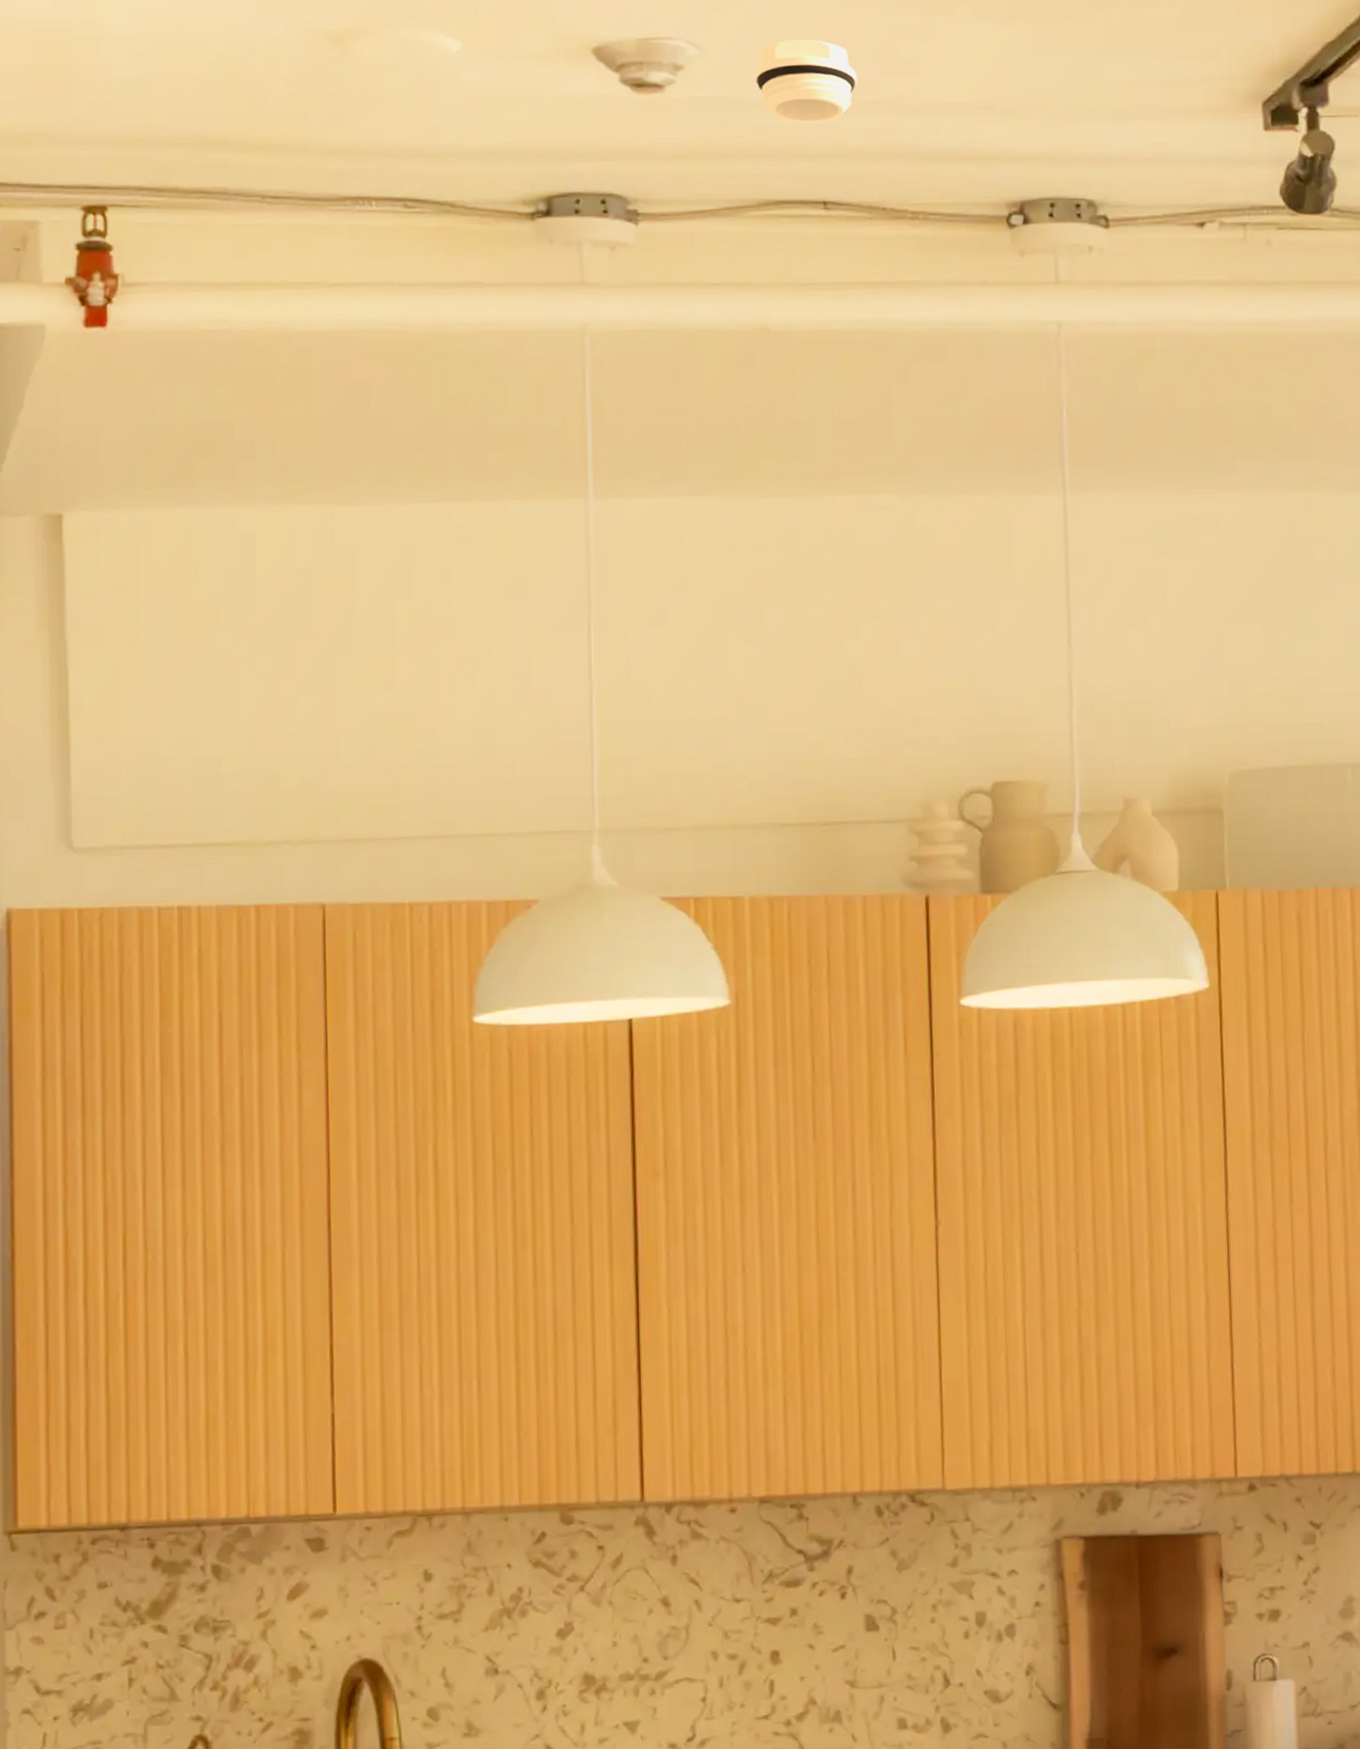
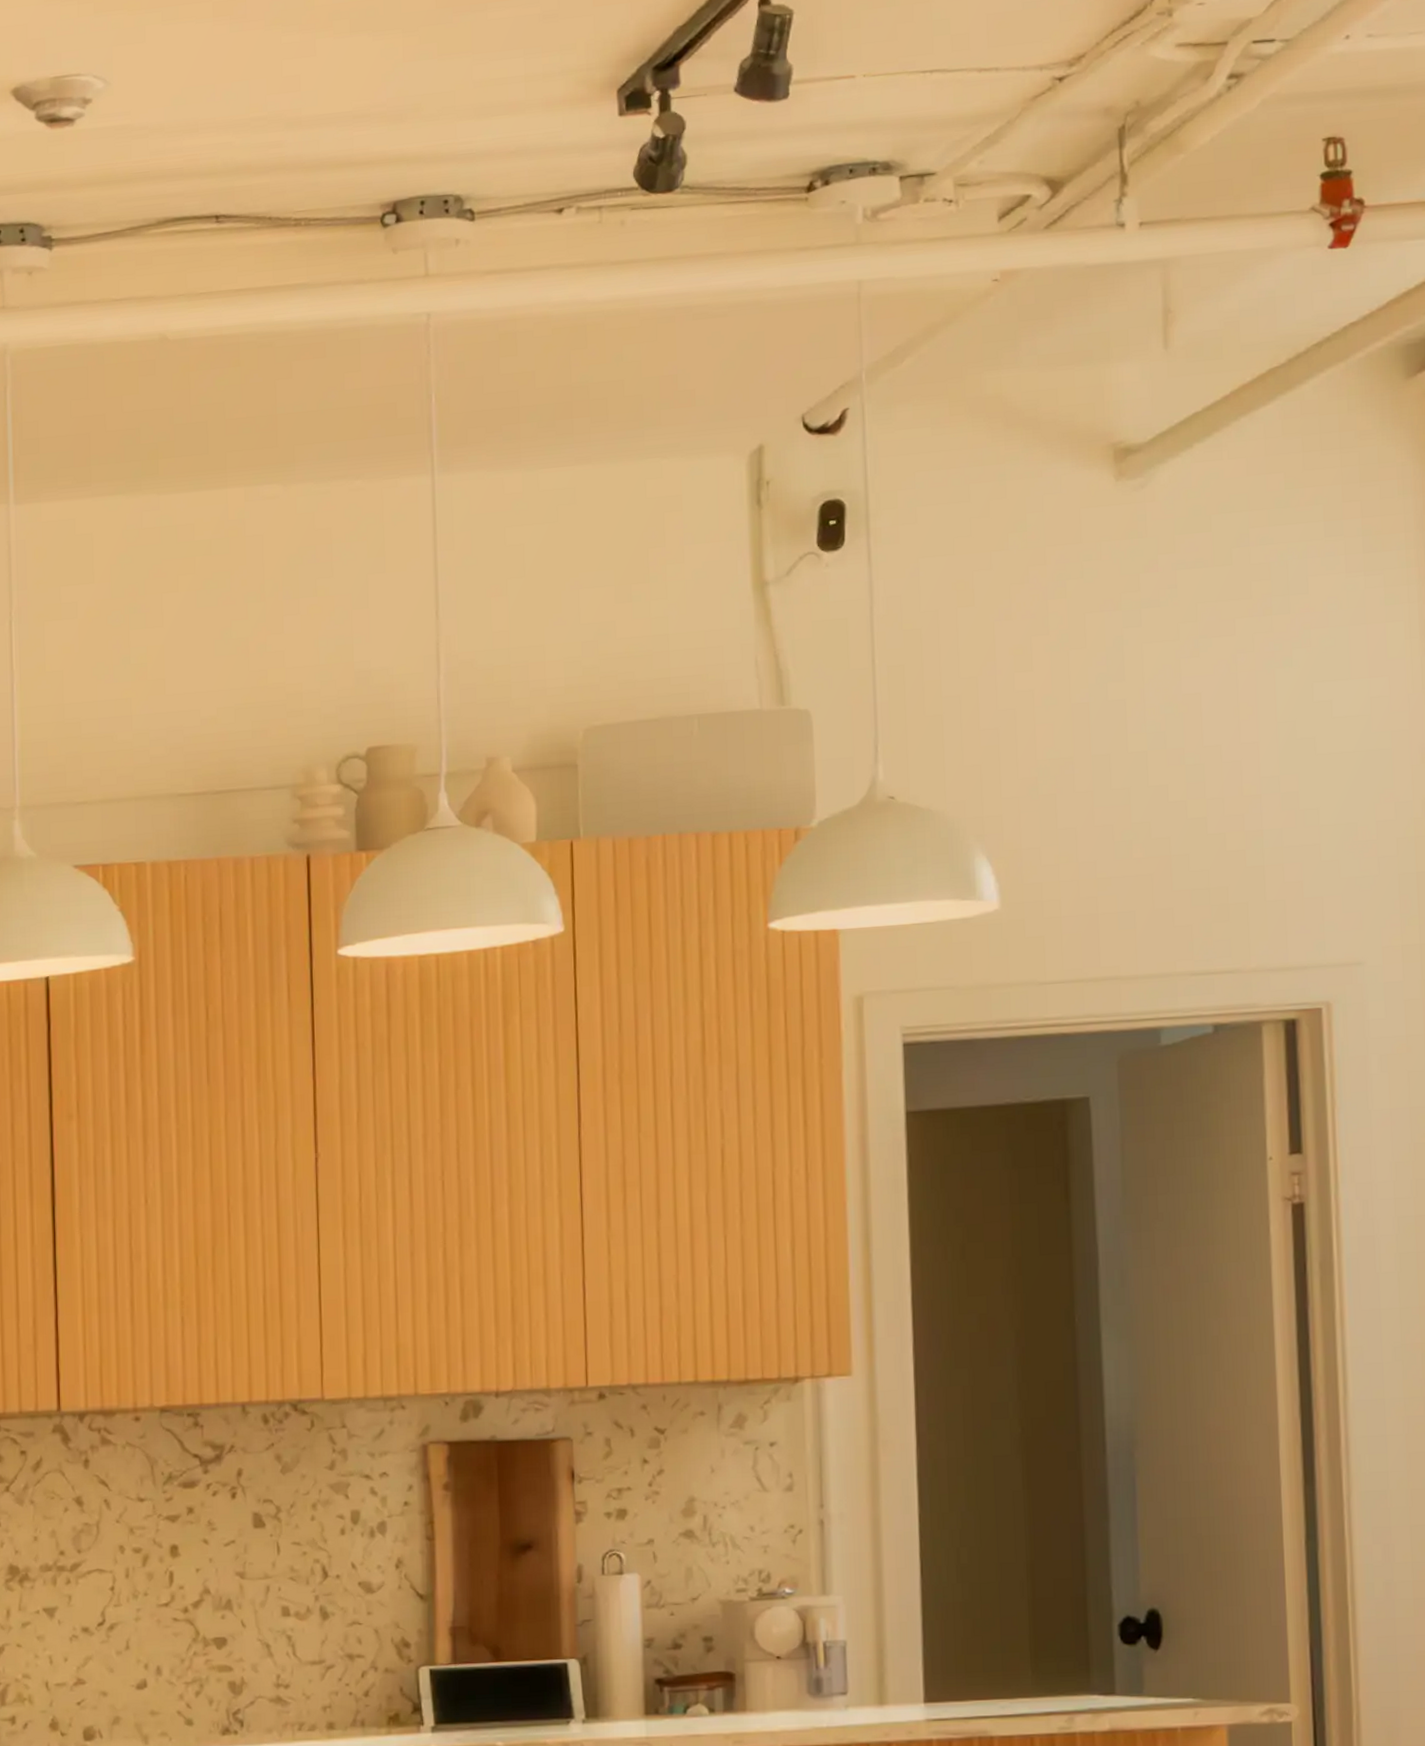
smoke detector: present [754,39,858,123] -> none [154,65,246,143]

